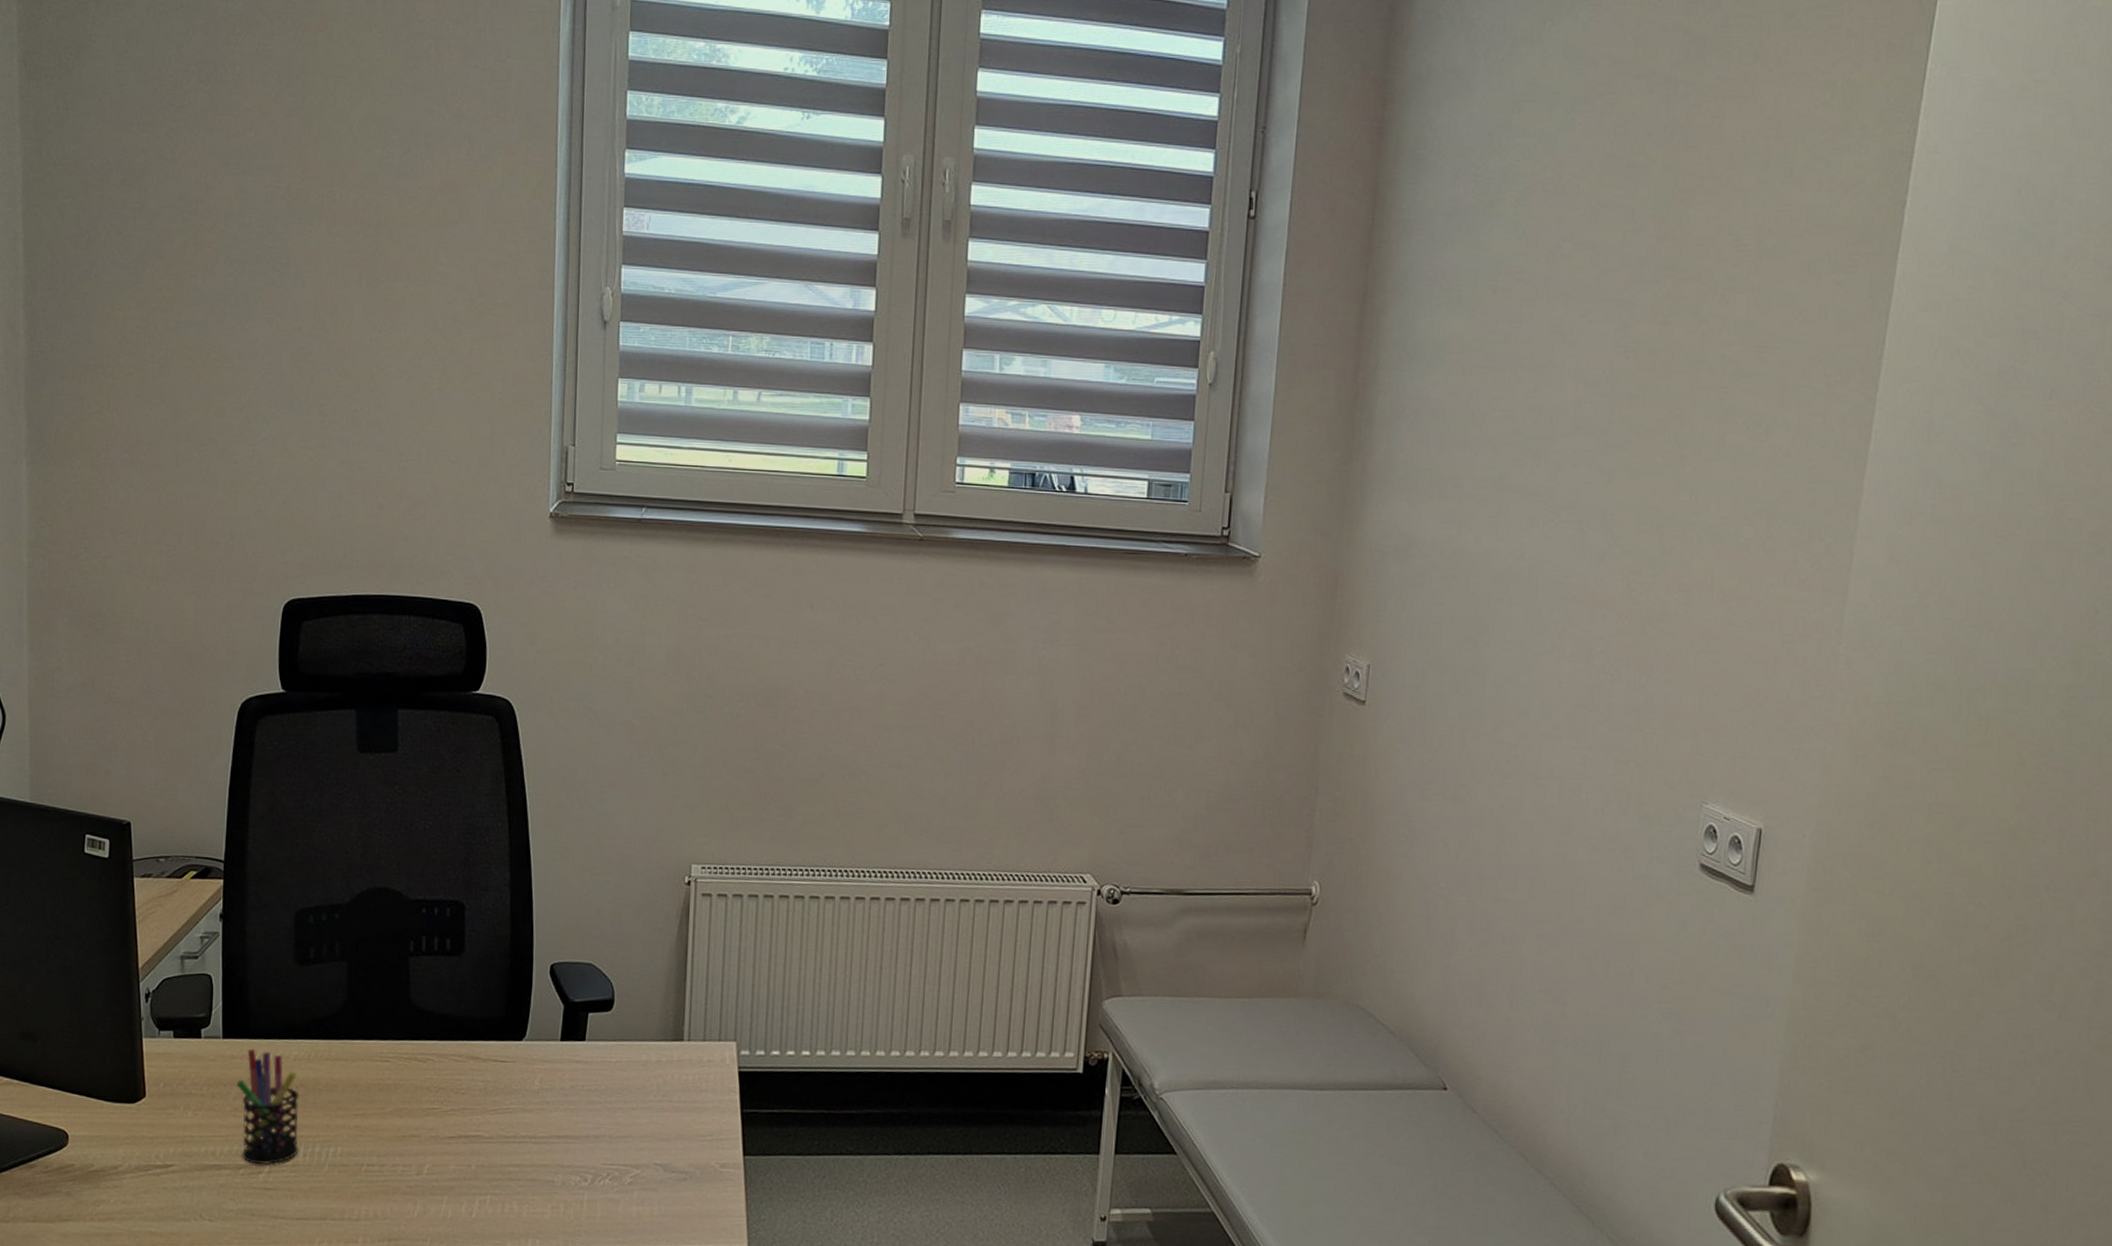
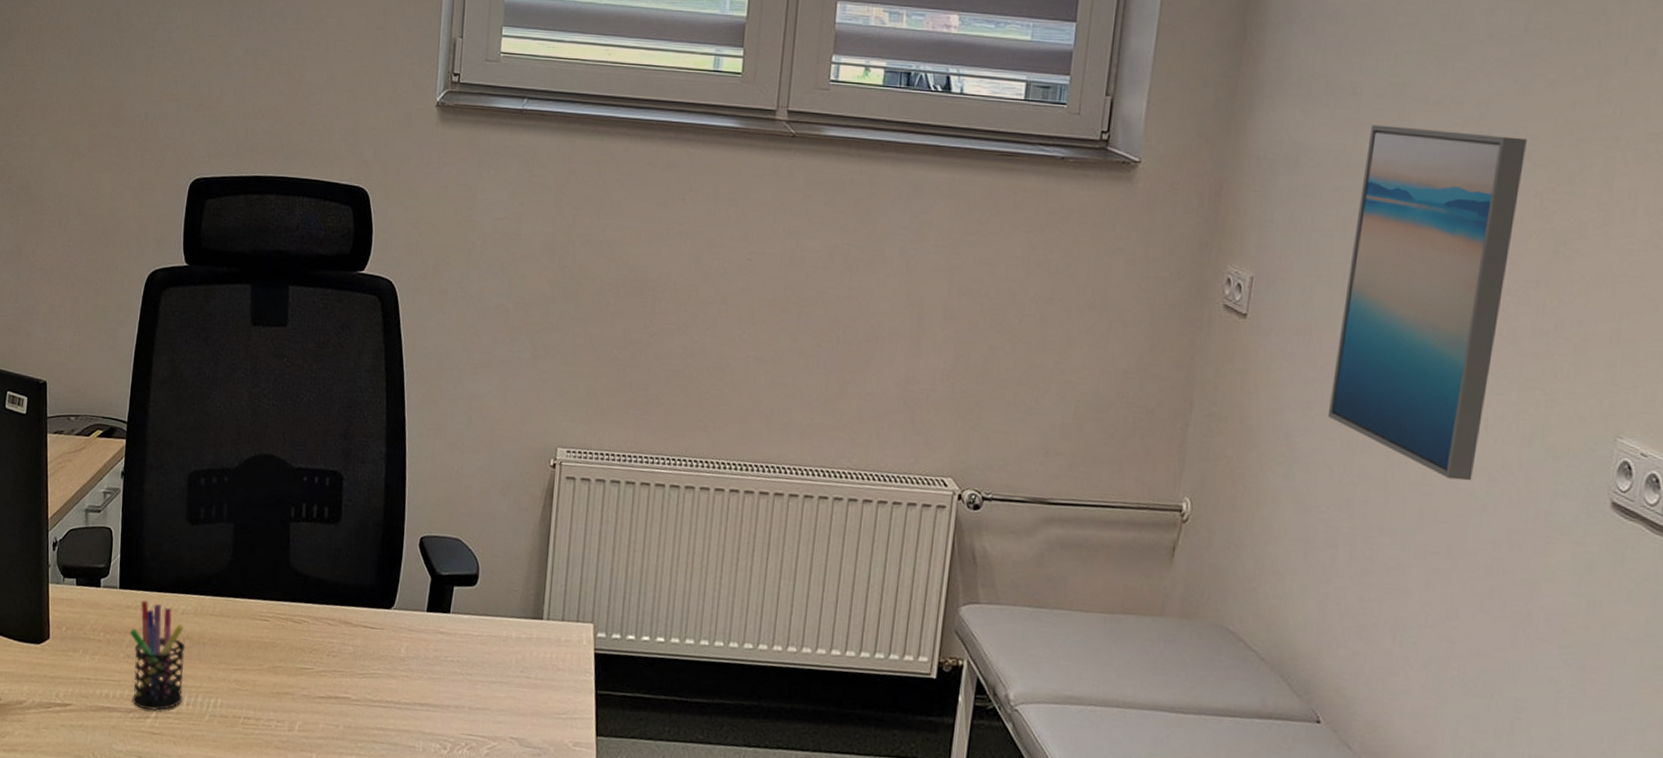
wall art: none [1443,515,1614,851] -> present [1327,124,1527,481]

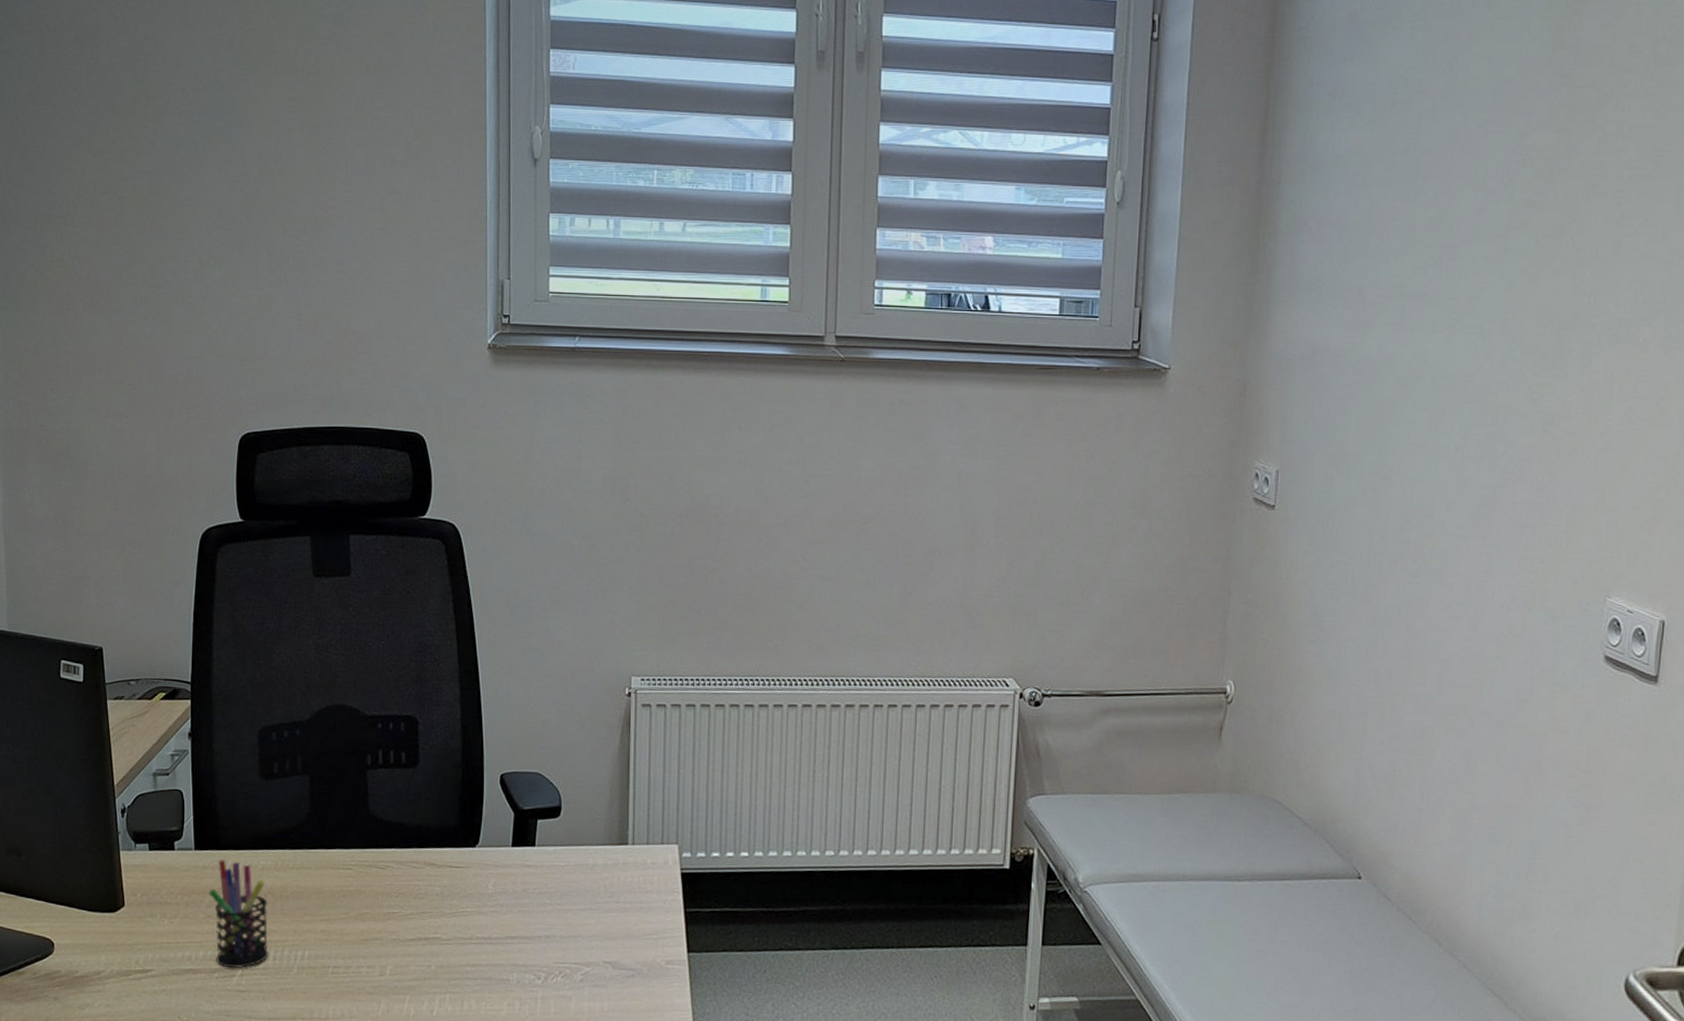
wall art: present [1327,124,1527,481] -> none [1352,323,1514,646]

